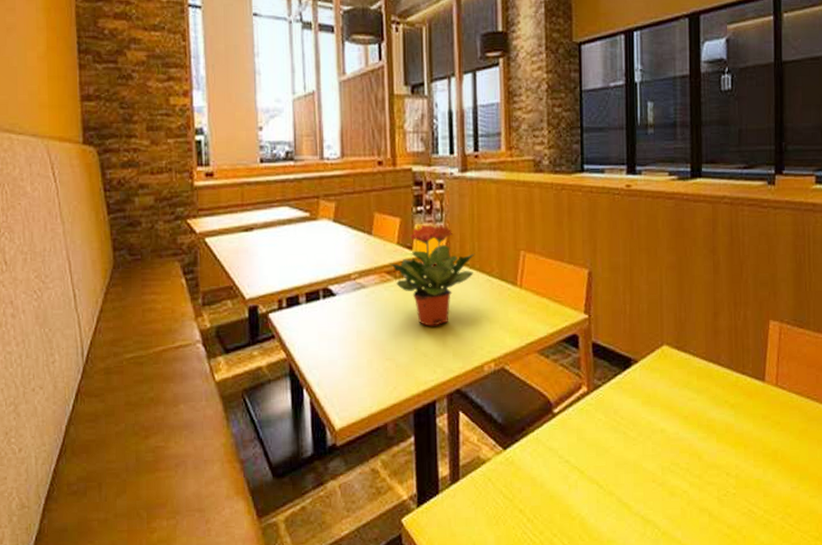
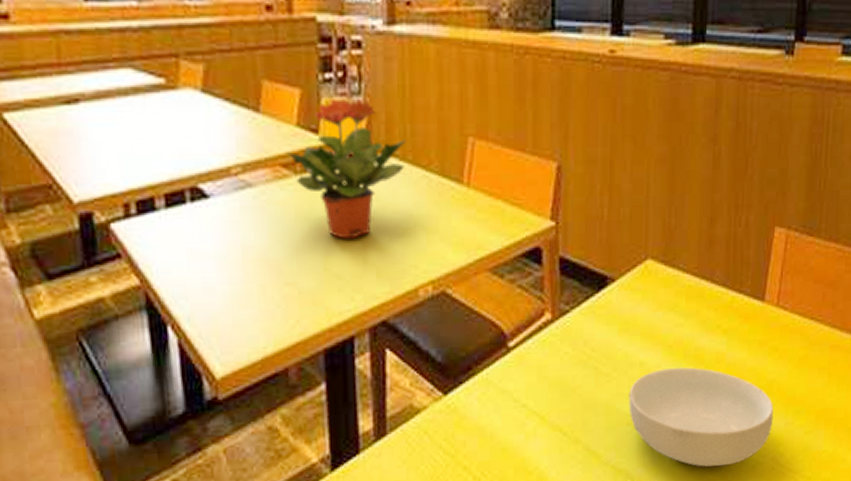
cereal bowl: none [653,435,780,522] -> present [629,367,774,467]

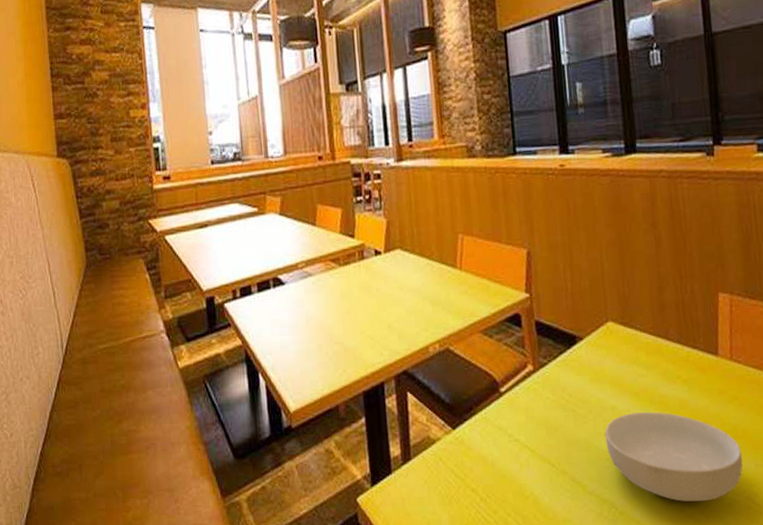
potted plant: present [287,98,407,239] -> none [334,213,415,311]

